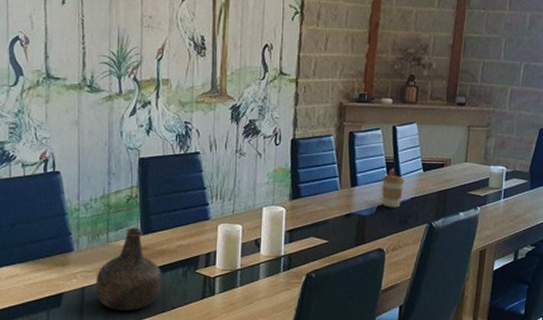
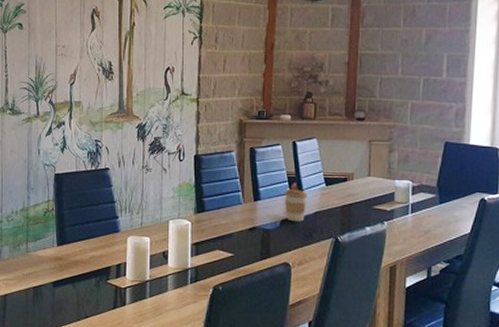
bottle: present [96,227,161,311] -> none [16,238,75,319]

